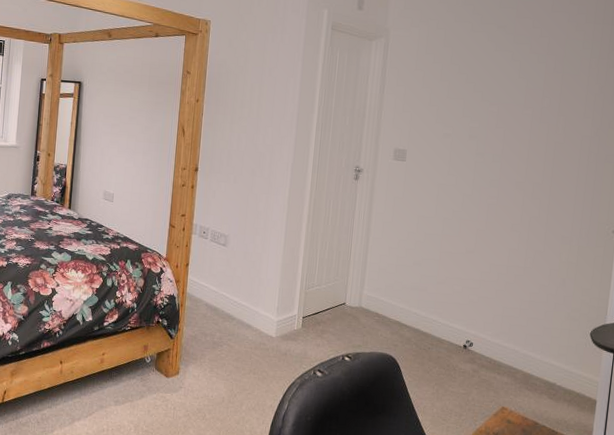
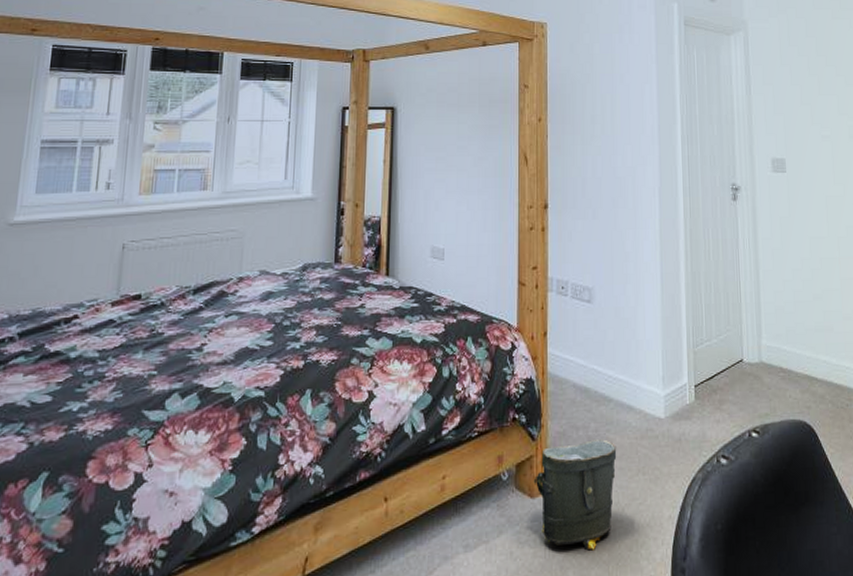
bag: none [169,344,235,419] -> present [533,439,617,551]

